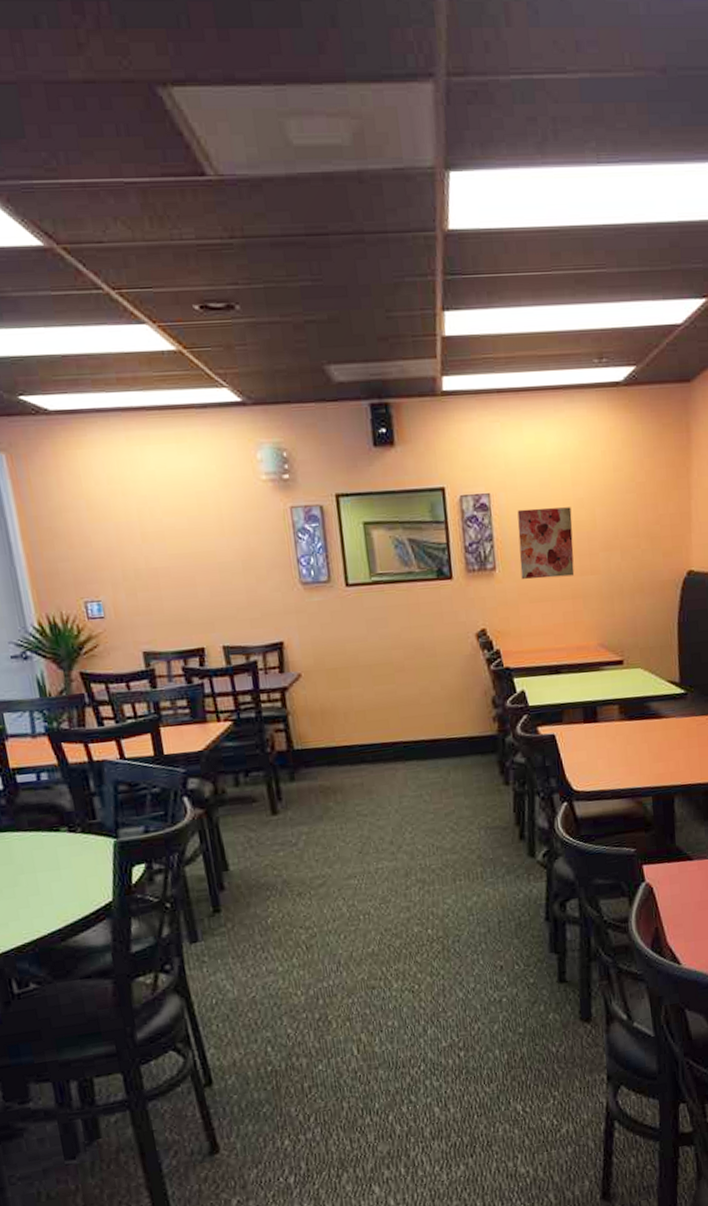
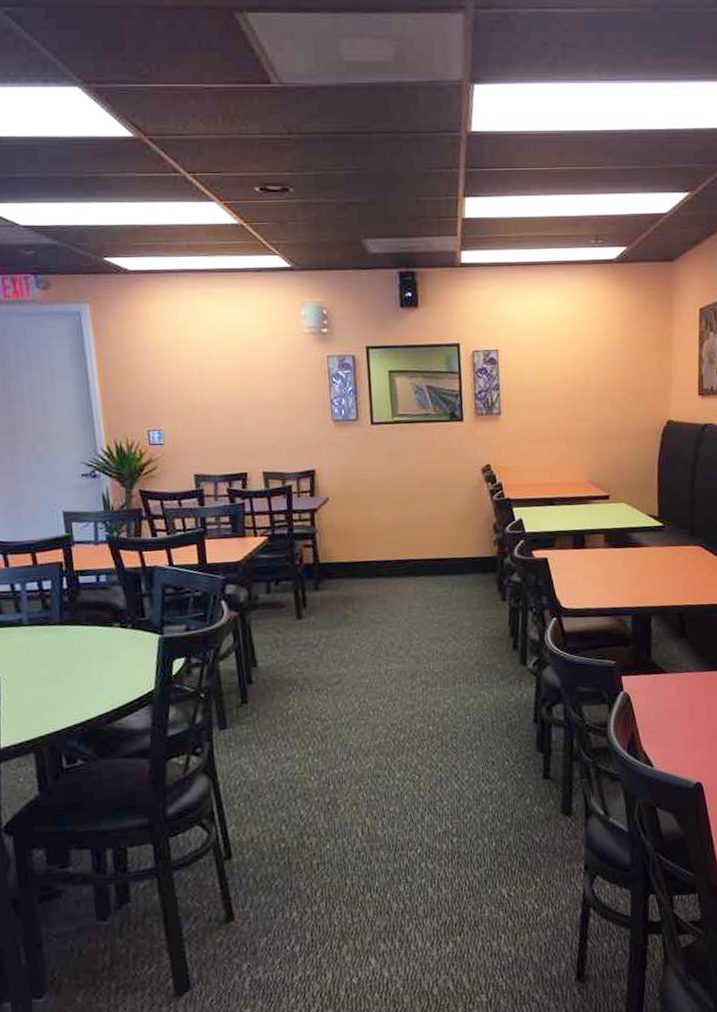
wall art: present [517,507,575,580] -> none [521,363,569,424]

